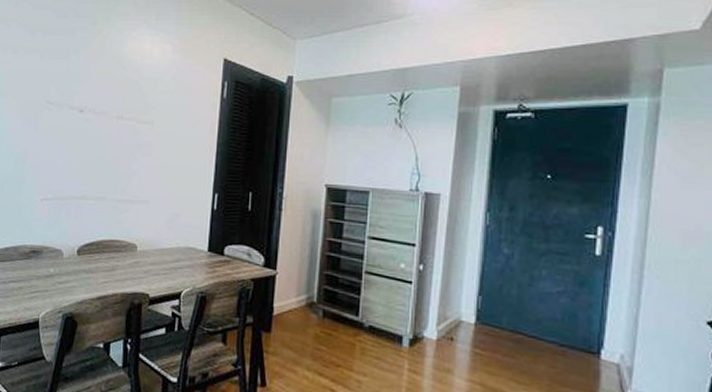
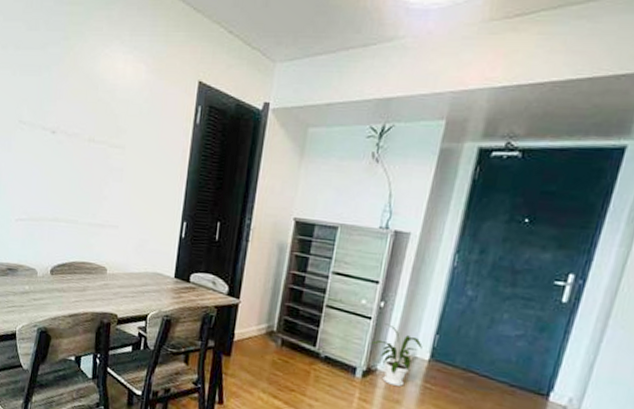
house plant: none [413,287,467,354] -> present [369,323,423,386]

